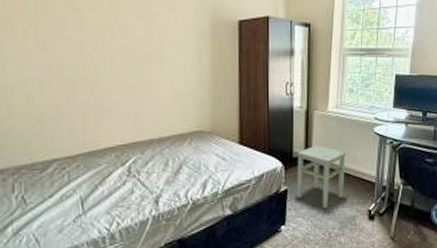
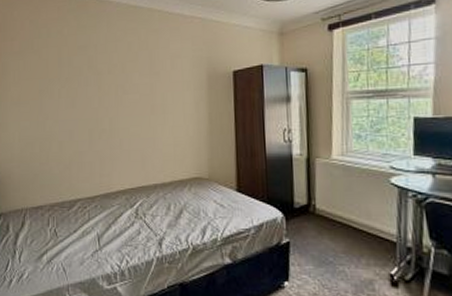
stool: present [297,145,346,209] -> none [298,195,357,267]

